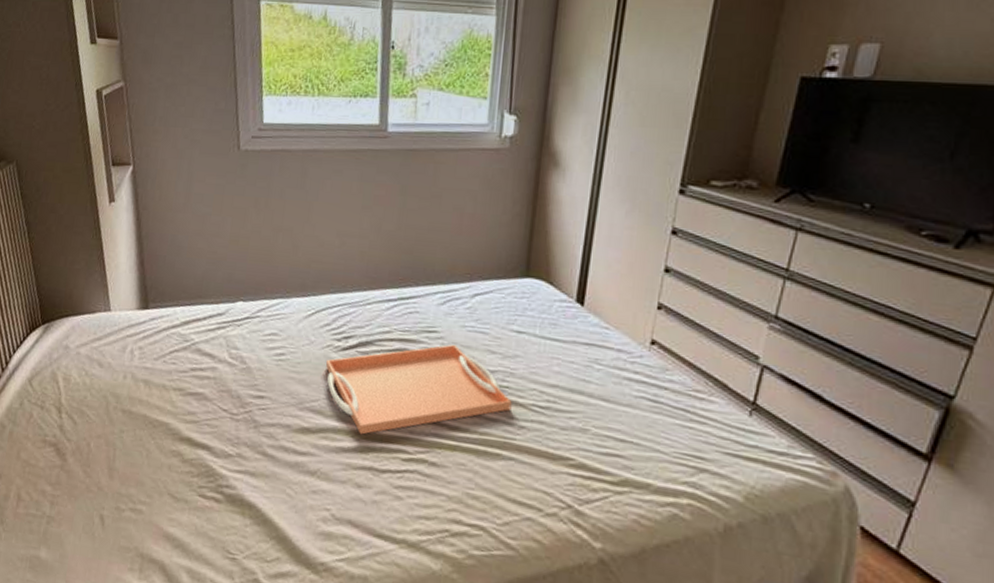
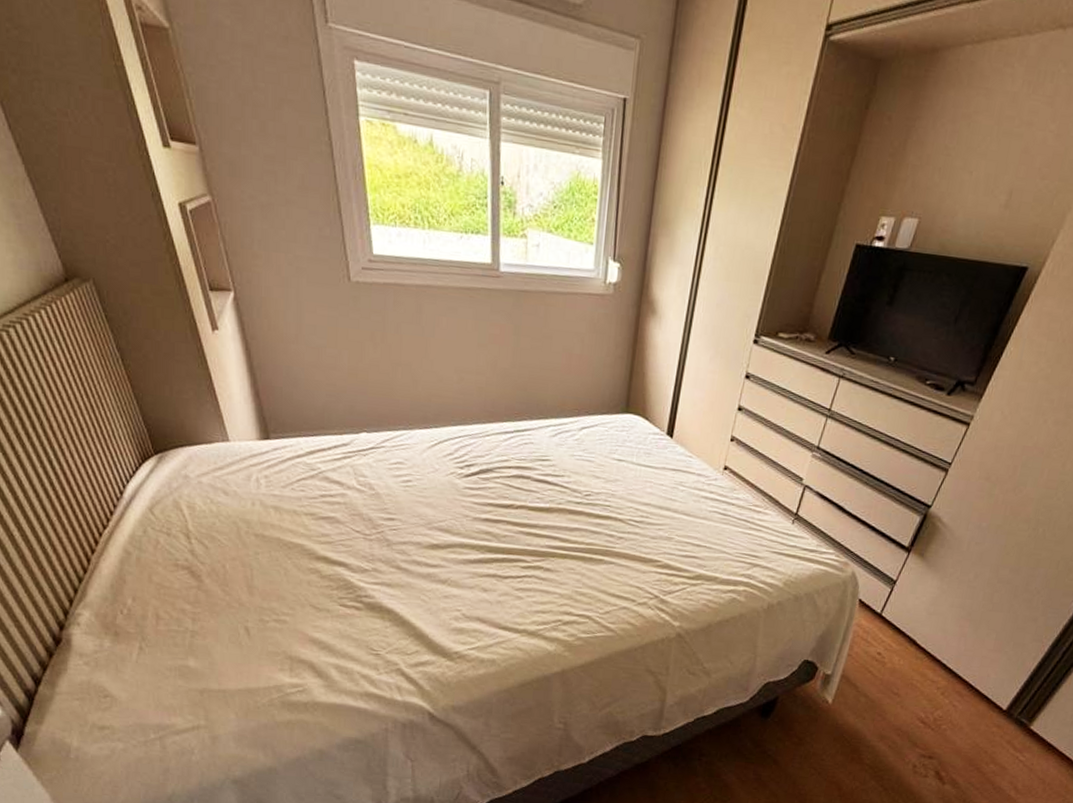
serving tray: present [325,344,512,435] -> none [450,470,613,549]

